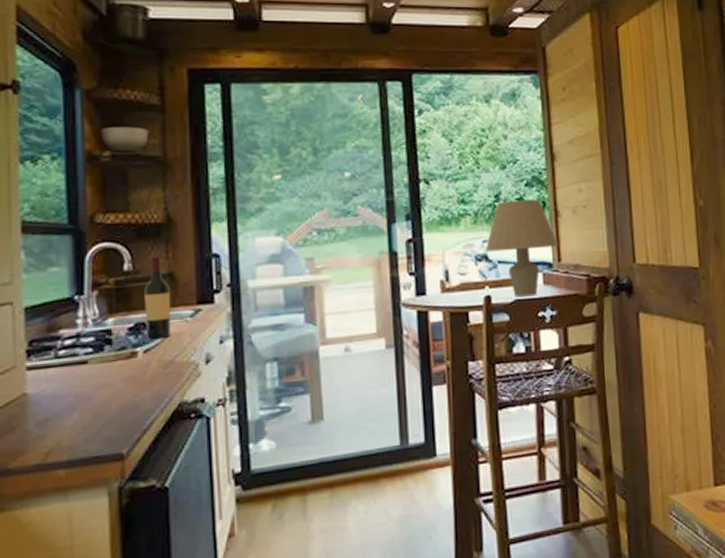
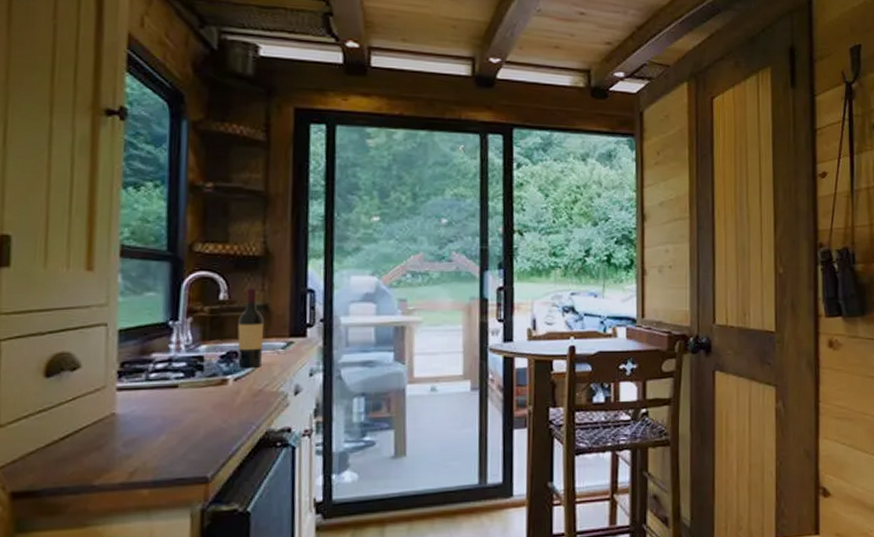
bowl: present [100,126,149,153] -> none [204,159,253,186]
table lamp: present [485,199,559,297] -> none [573,256,644,349]

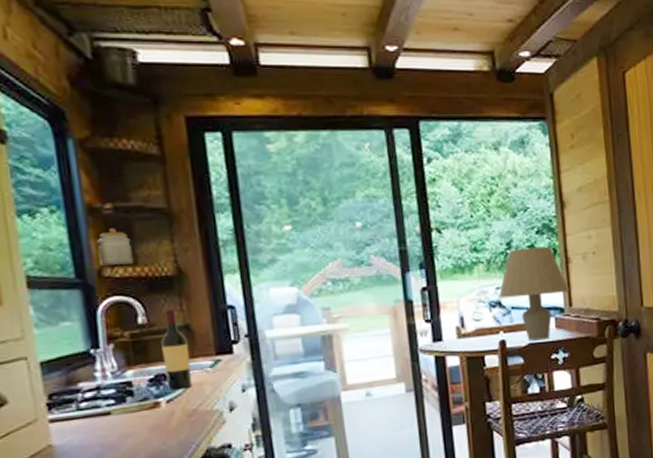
jar: none [192,206,225,243] -> present [96,228,134,267]
table lamp: none [573,256,644,349] -> present [499,246,570,341]

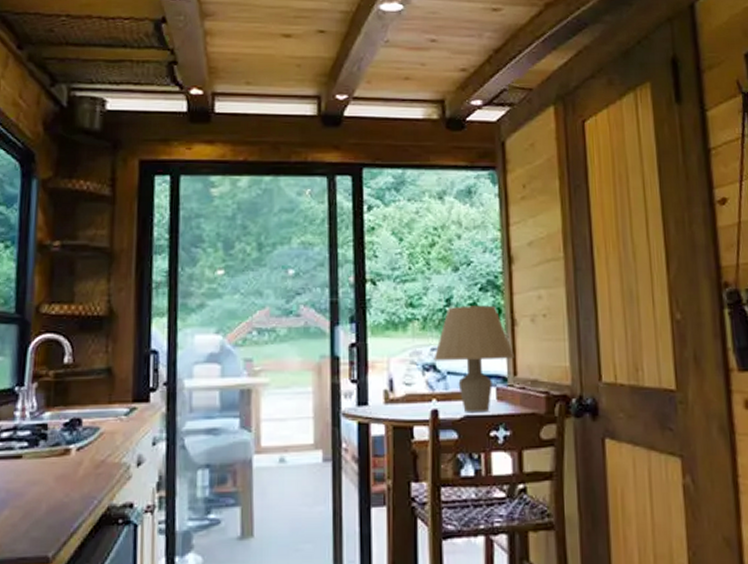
jar: present [96,228,134,267] -> none [39,265,71,303]
wine bottle: present [161,308,192,391] -> none [81,349,108,438]

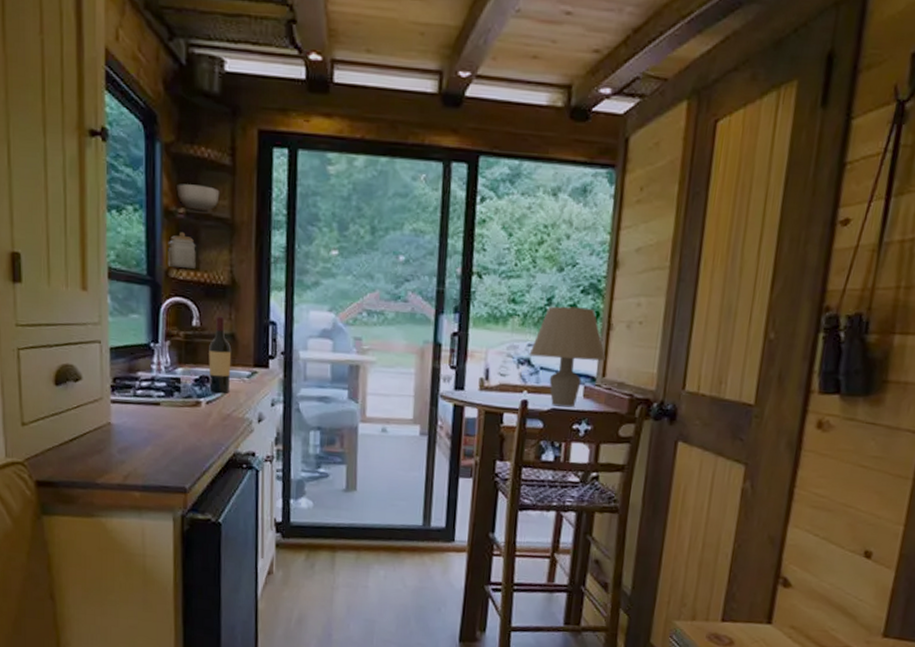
jar: none [39,265,71,303] -> present [167,232,196,270]
bowl: none [52,217,98,243] -> present [177,184,220,212]
wine bottle: none [81,349,108,438] -> present [209,316,232,394]

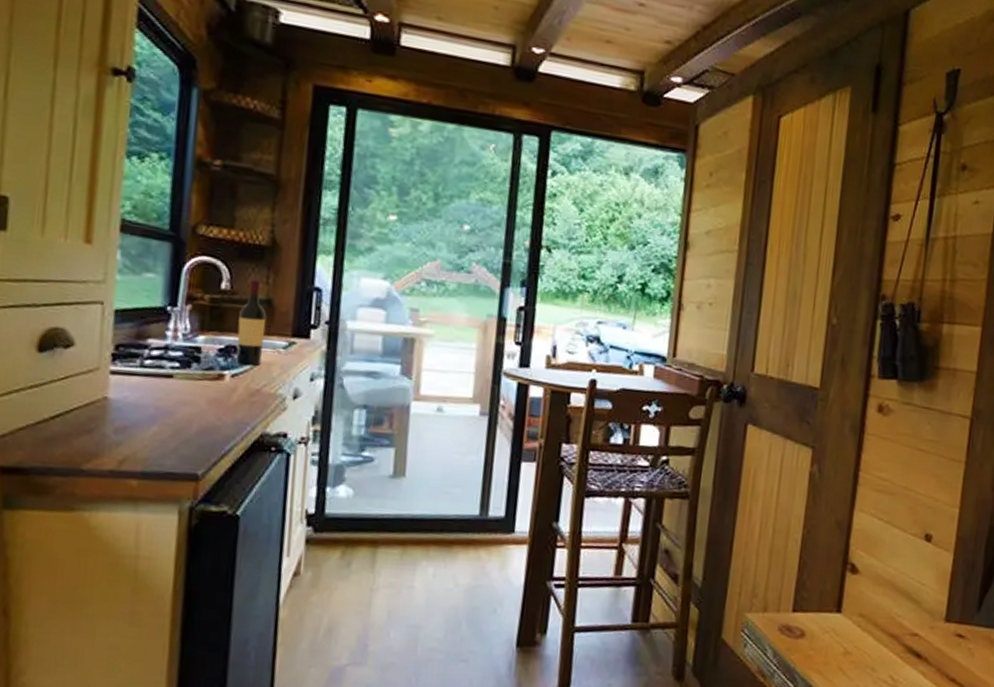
jar: present [167,232,196,270] -> none [196,185,233,227]
bowl: present [177,184,220,212] -> none [213,134,265,166]
table lamp: present [529,306,607,408] -> none [598,284,677,388]

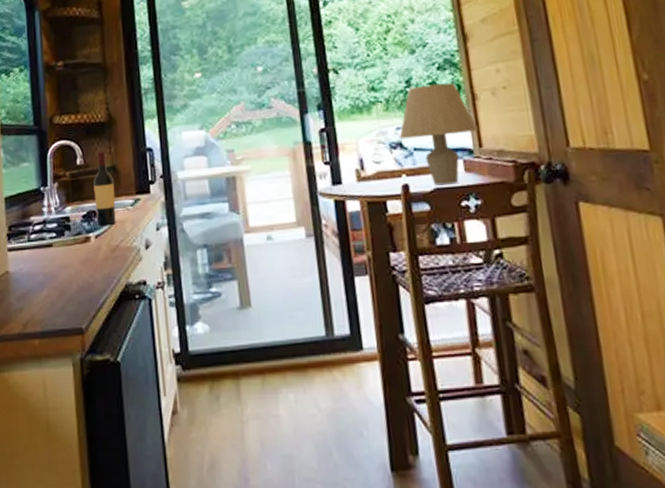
table lamp: none [598,284,677,388] -> present [399,82,479,186]

